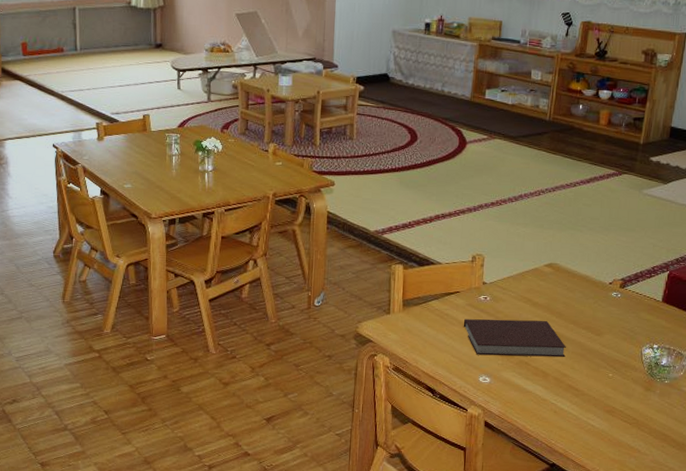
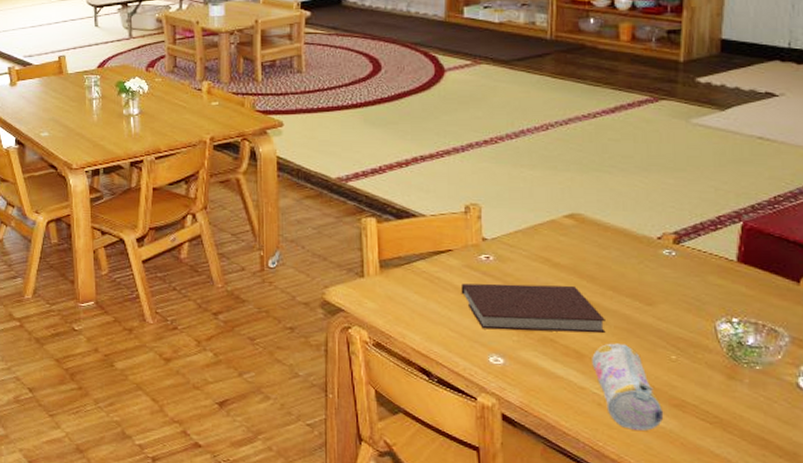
pencil case: none [553,365,599,431] -> present [592,343,664,431]

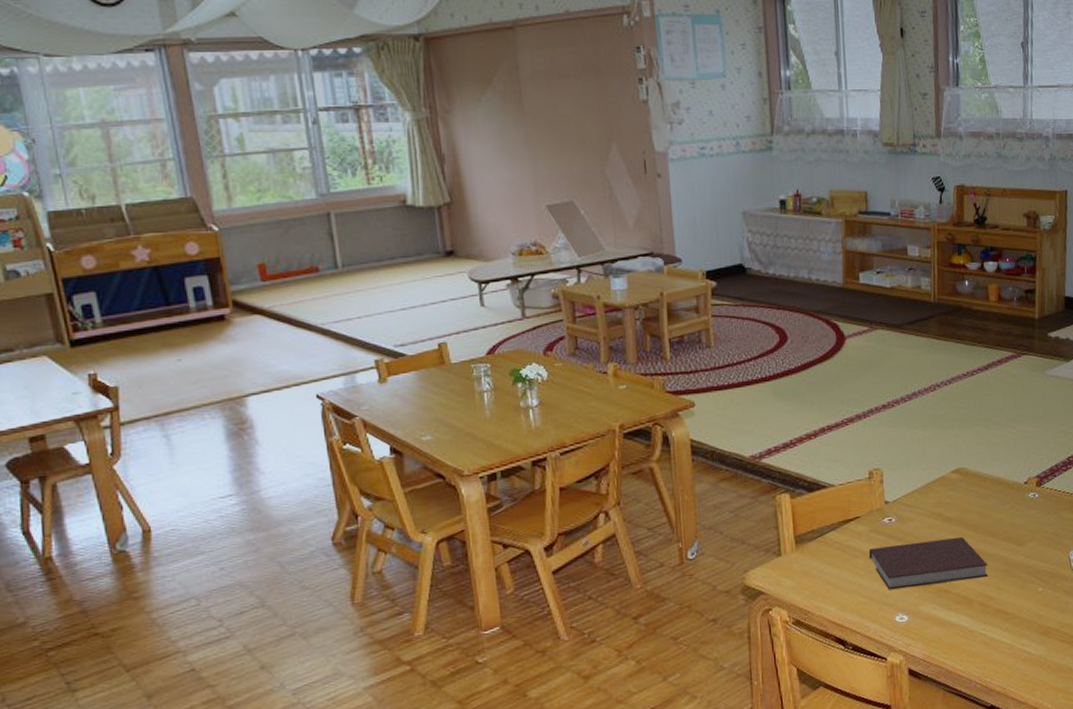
pencil case: present [592,343,664,431] -> none [978,584,1035,662]

